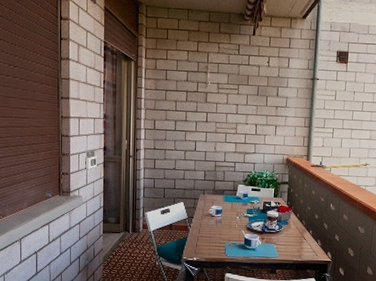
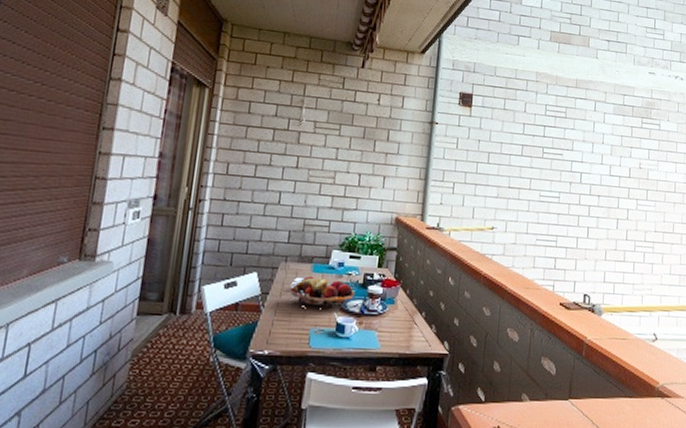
fruit basket: none [208,204,257,228] -> present [289,275,355,309]

